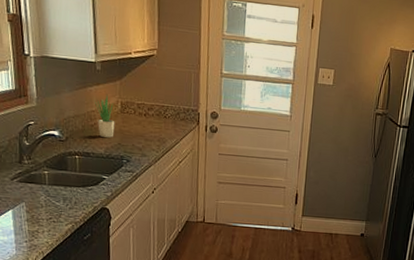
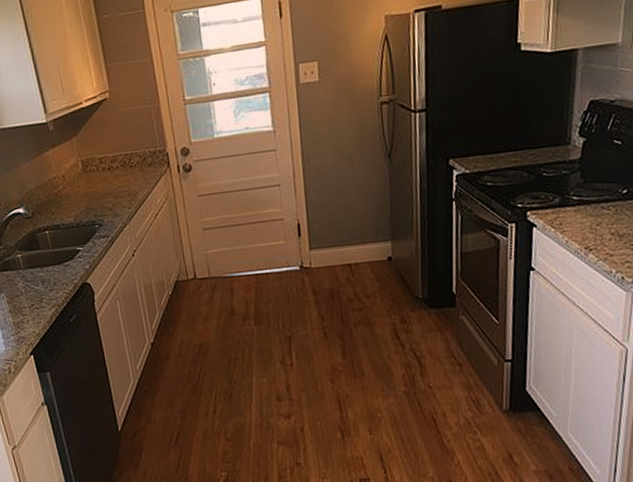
potted plant: present [95,94,115,138] -> none [54,155,80,204]

